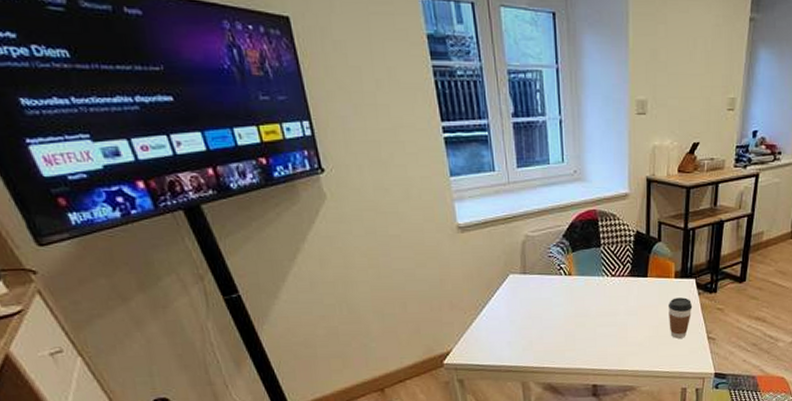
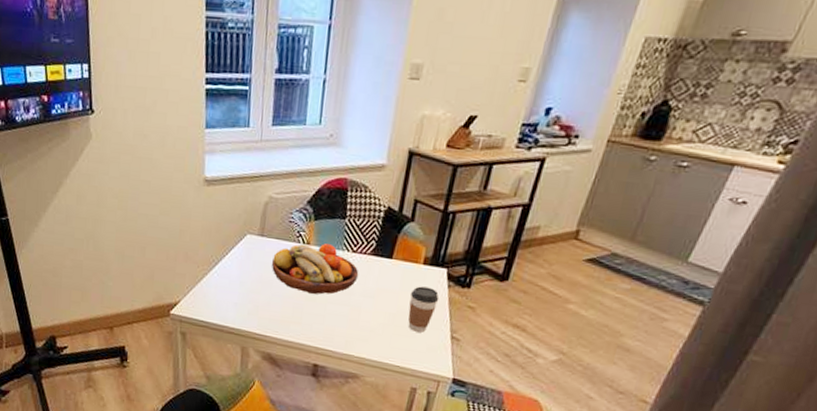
fruit bowl: none [538,272,621,320] -> present [272,244,359,295]

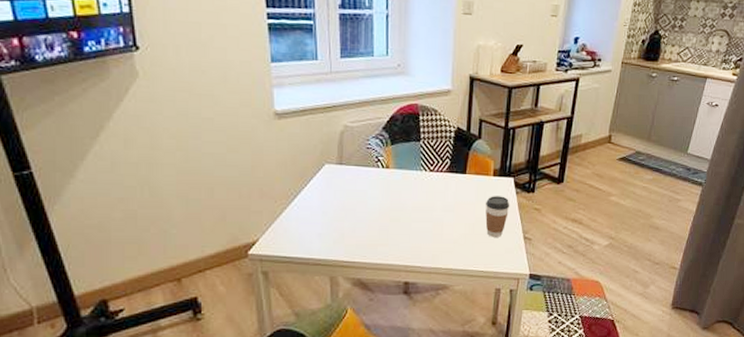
fruit bowl: present [272,244,359,295] -> none [354,166,438,214]

